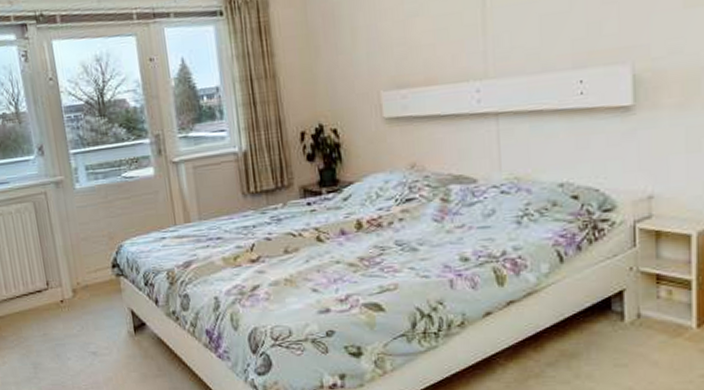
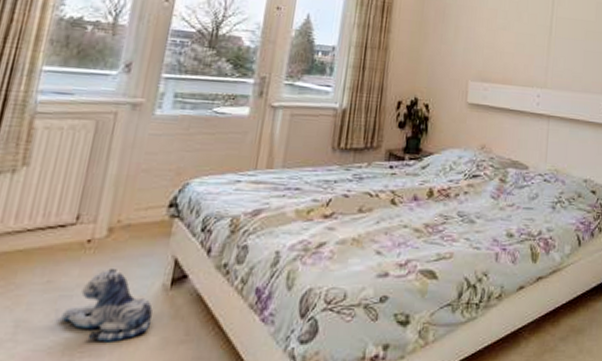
plush toy: none [62,321,129,378] -> present [61,267,153,342]

